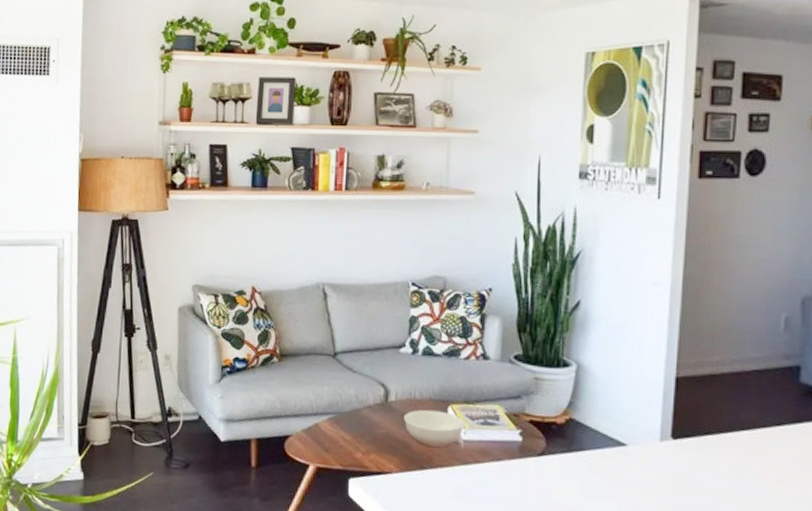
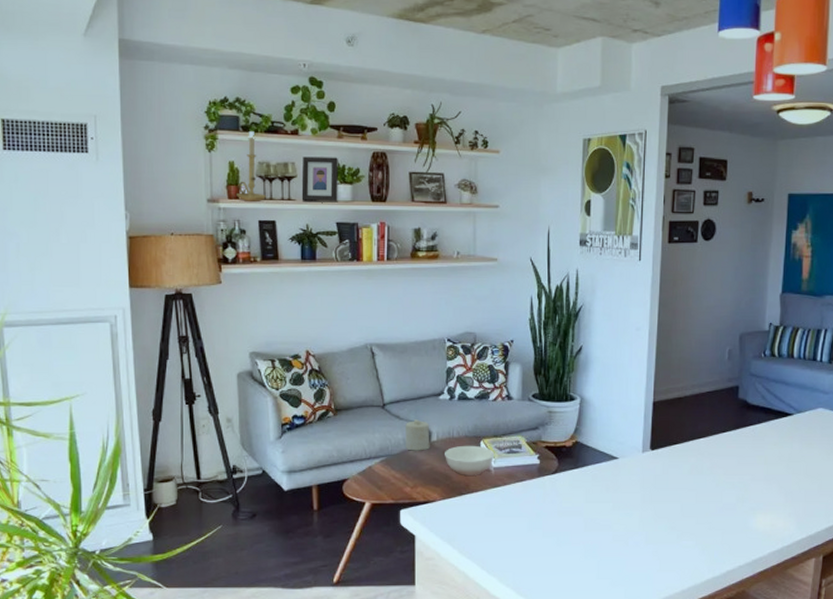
candle holder: none [188,51,220,125] -> present [237,131,267,203]
candle: none [358,373,387,412] -> present [405,419,430,451]

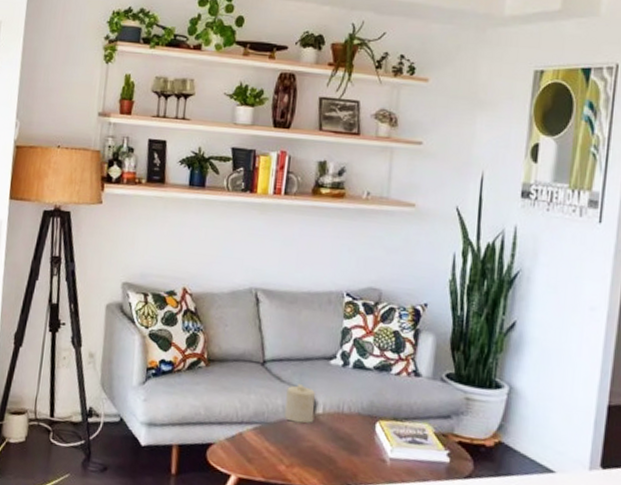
candle holder: present [237,131,267,203] -> none [129,44,161,120]
picture frame: present [301,156,338,203] -> none [196,73,241,126]
bowl: present [445,445,495,475] -> none [330,424,393,465]

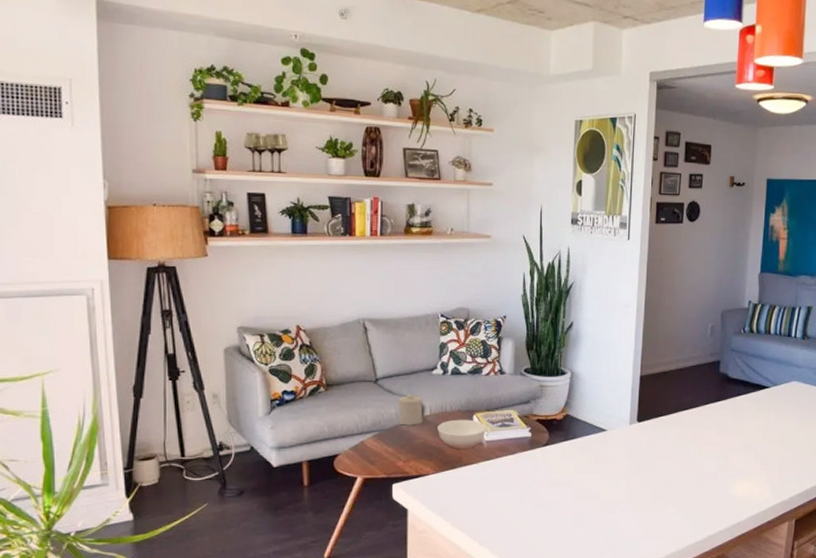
bowl: none [330,424,393,465] -> present [438,419,487,449]

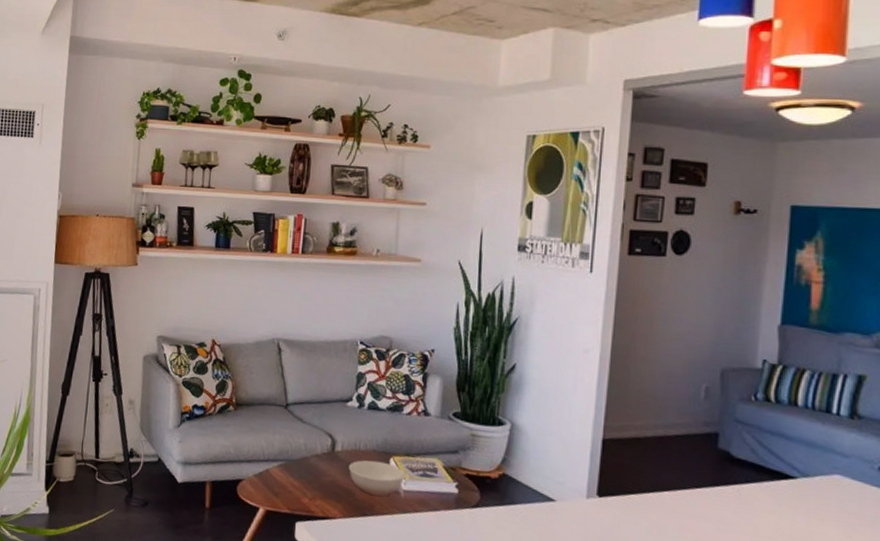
candle: present [398,394,423,426] -> none [306,424,334,461]

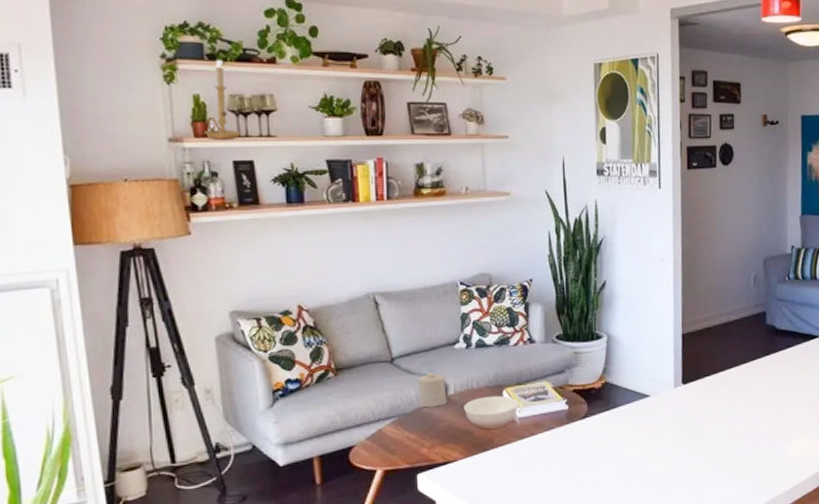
candle holder: none [160,121,188,189] -> present [204,60,242,141]
candle: none [306,424,334,461] -> present [418,372,447,408]

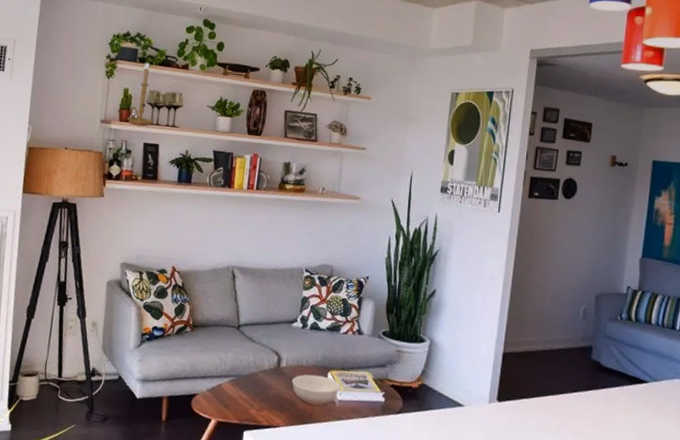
candle: present [418,372,447,408] -> none [255,343,280,376]

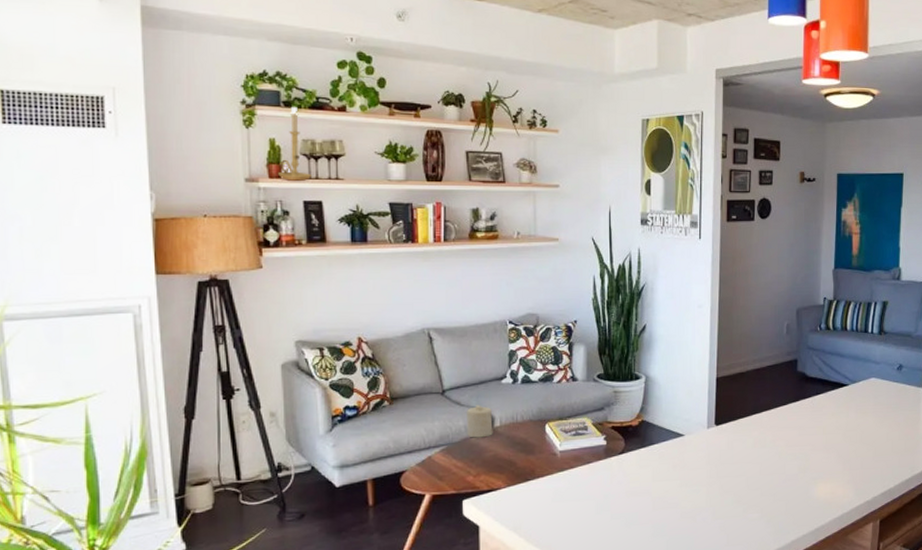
candle: none [255,343,280,376] -> present [467,405,493,438]
bowl: present [292,374,341,406] -> none [509,429,561,461]

